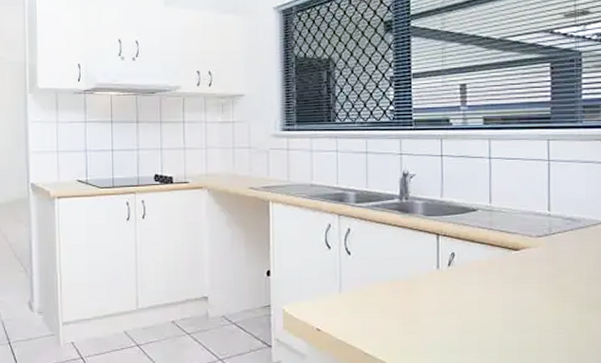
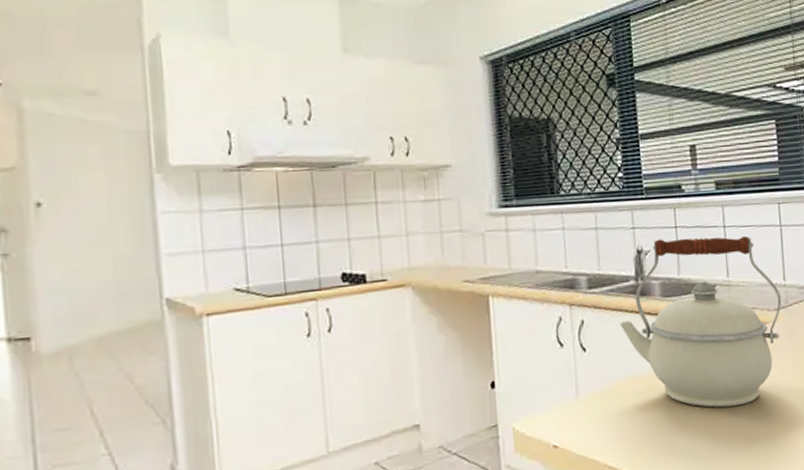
kettle: none [382,165,544,319] -> present [619,235,781,408]

